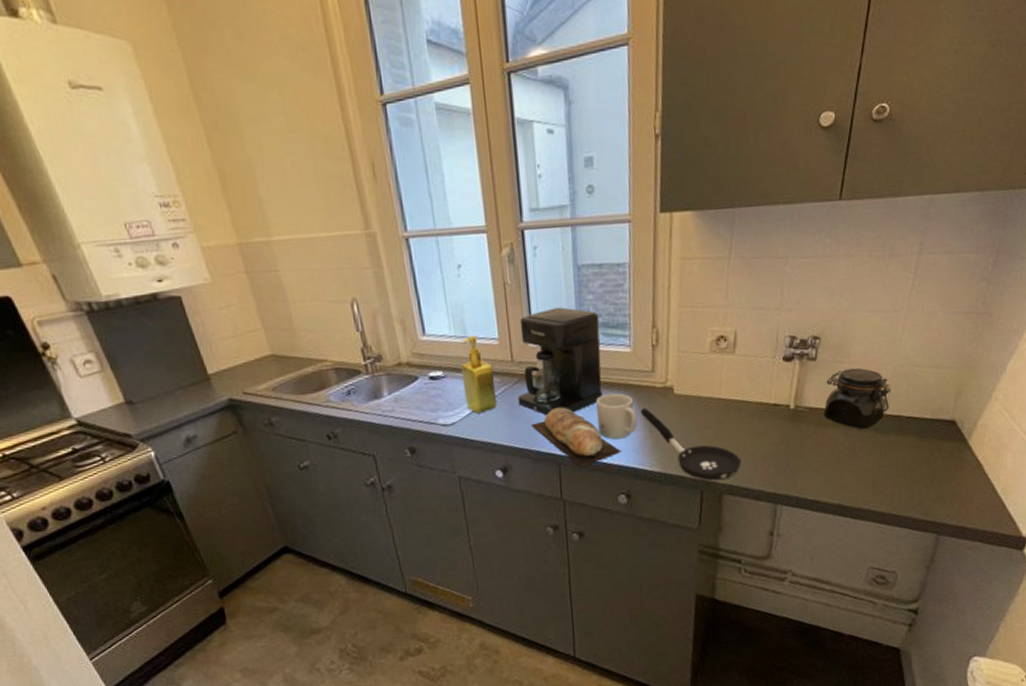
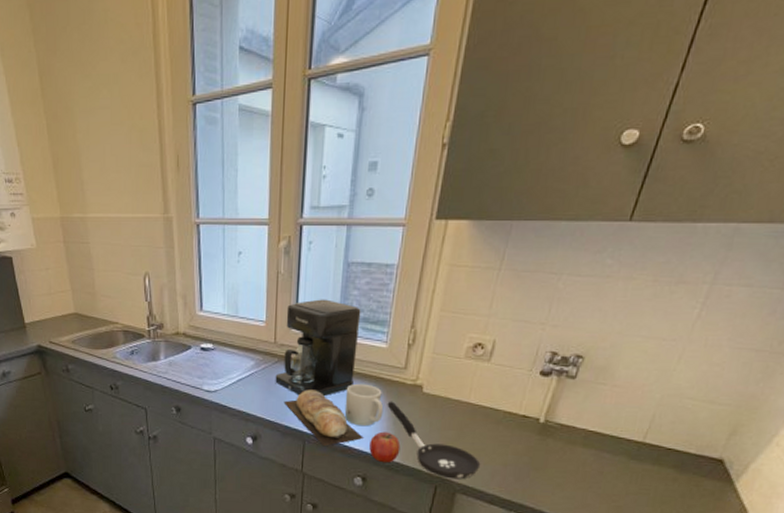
soap dispenser: present [460,335,497,414] -> none [228,316,257,386]
fruit: none [628,441,661,476] -> present [369,431,401,463]
jar: present [823,367,890,430] -> none [573,391,654,454]

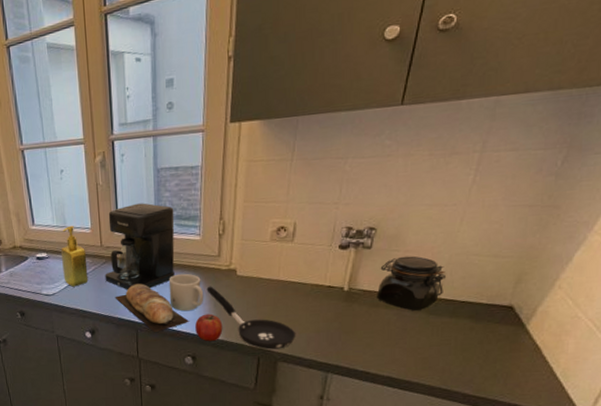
soap dispenser: none [228,316,257,386] -> present [60,225,89,287]
jar: none [573,391,654,454] -> present [376,256,445,311]

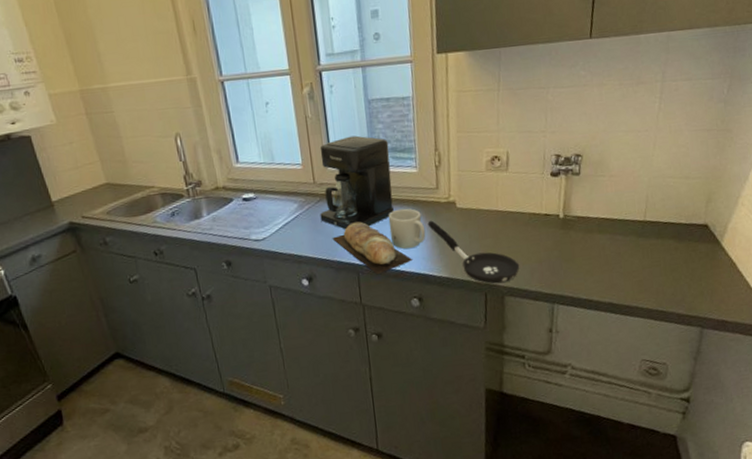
soap dispenser: present [60,225,89,287] -> none [269,161,302,230]
fruit: present [195,313,223,342] -> none [419,250,448,281]
jar: present [376,256,445,311] -> none [589,180,648,235]

